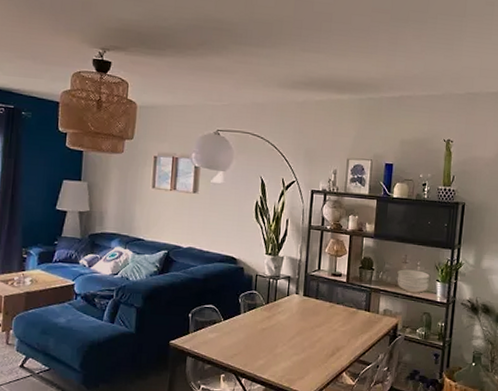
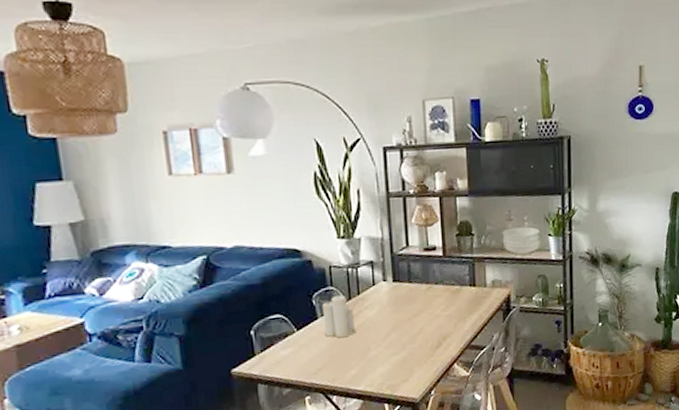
candle: none [244,298,269,333] -> present [321,294,356,339]

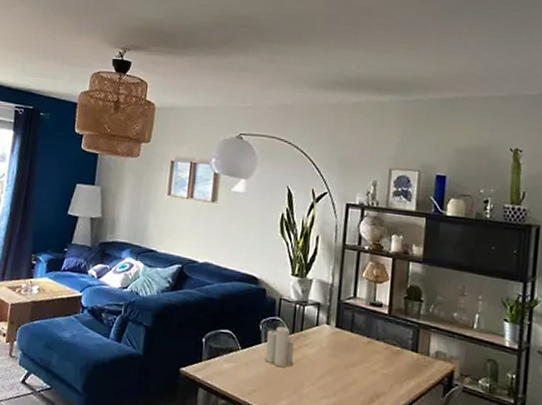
bowl: present [502,226,542,256] -> none [452,303,496,335]

